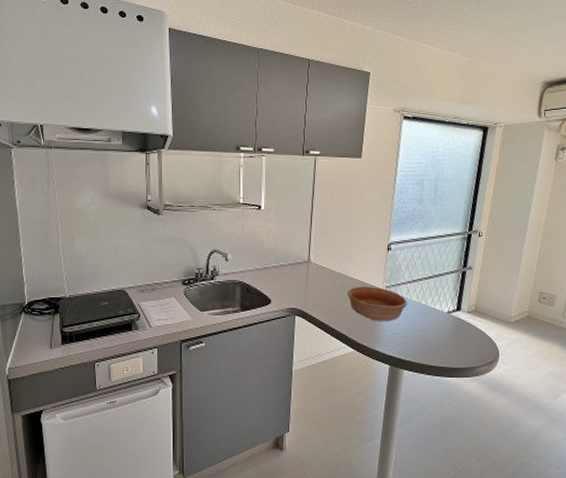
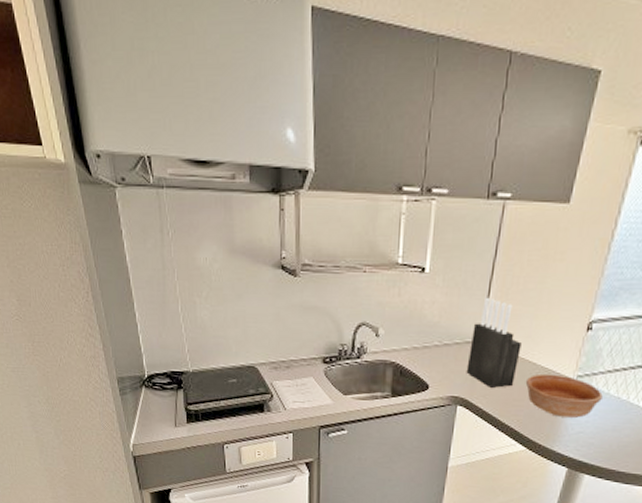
knife block: none [300,227,340,300] -> present [466,297,522,389]

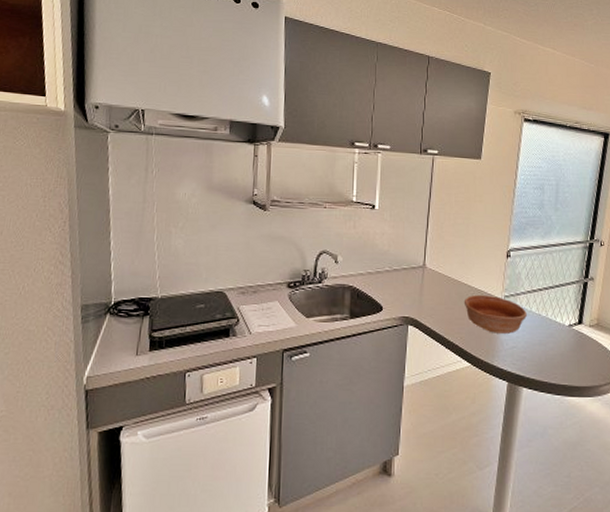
knife block: present [466,297,522,389] -> none [414,230,457,309]

